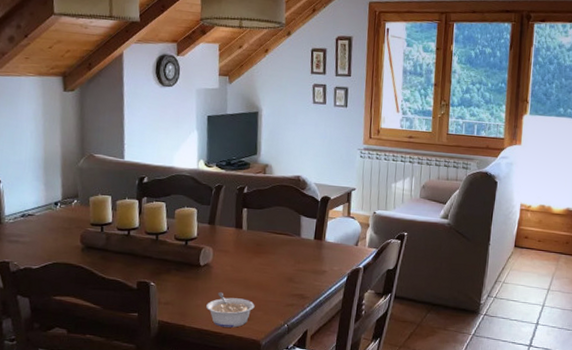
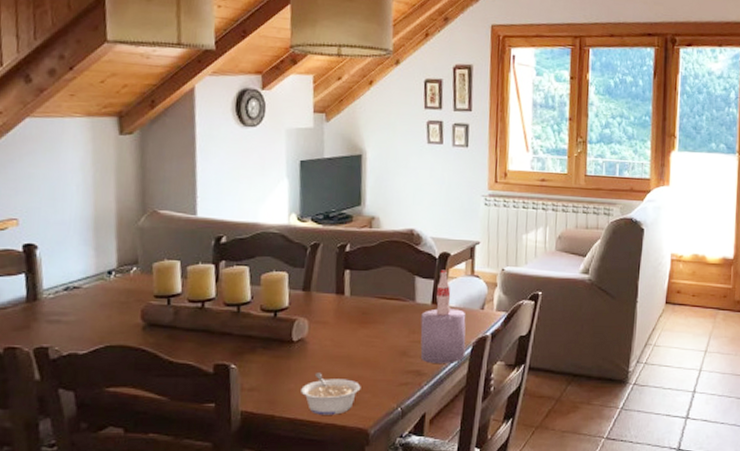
bottle: none [304,211,343,290] -> present [420,269,466,363]

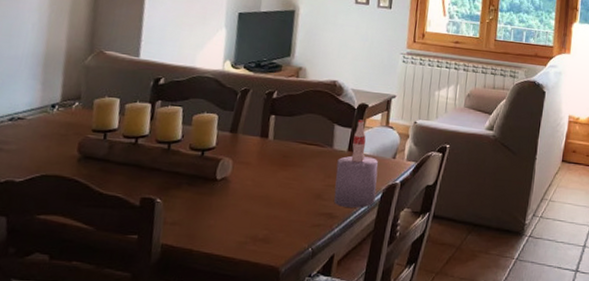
legume: present [301,373,361,415] -> none [219,211,276,252]

